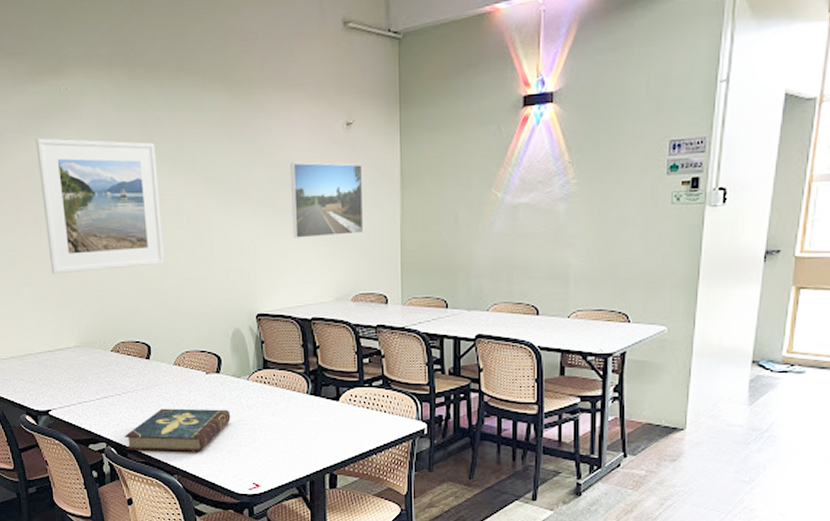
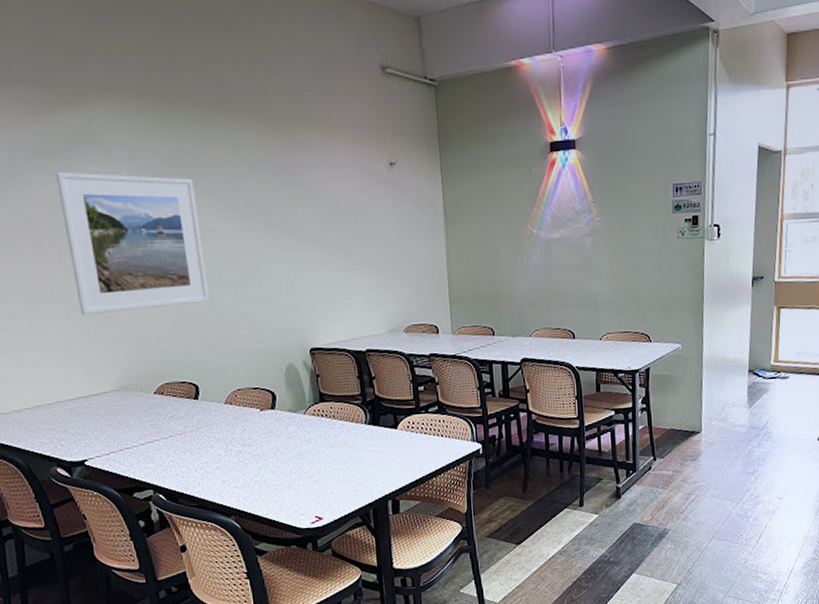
book: present [124,408,231,453] -> none [173,445,289,496]
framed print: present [291,162,364,239] -> none [337,200,413,274]

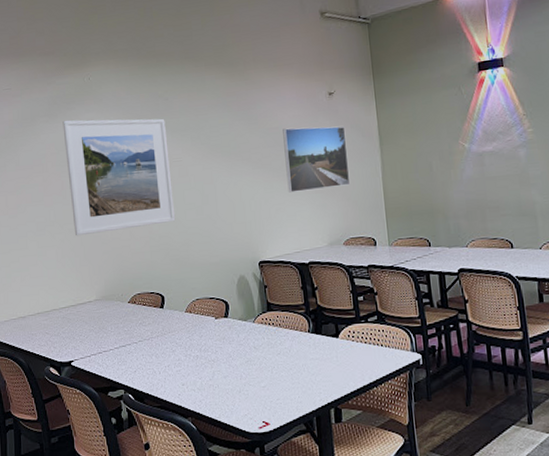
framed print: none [337,200,413,274] -> present [283,126,351,193]

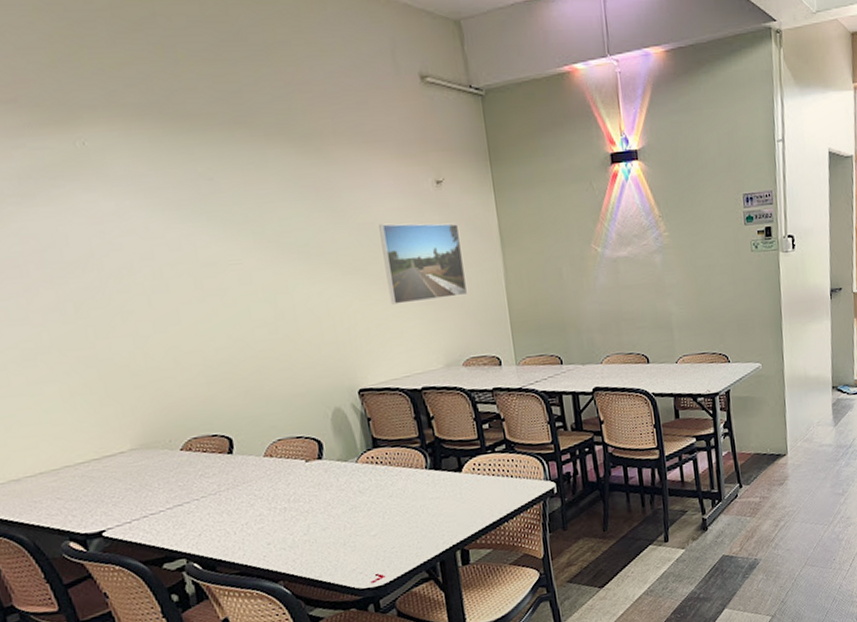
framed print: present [63,118,176,236] -> none [46,202,240,367]

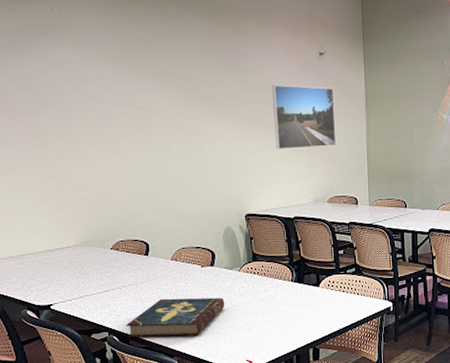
book: none [209,498,342,564] -> present [125,297,225,338]

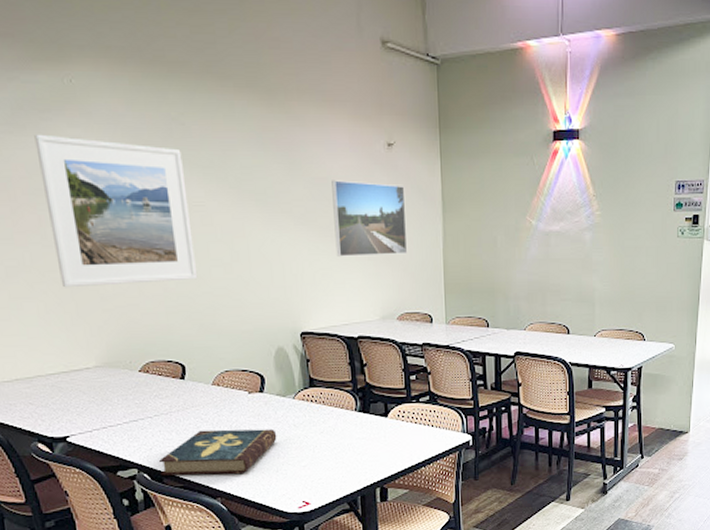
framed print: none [30,53,160,180] -> present [34,134,198,288]

